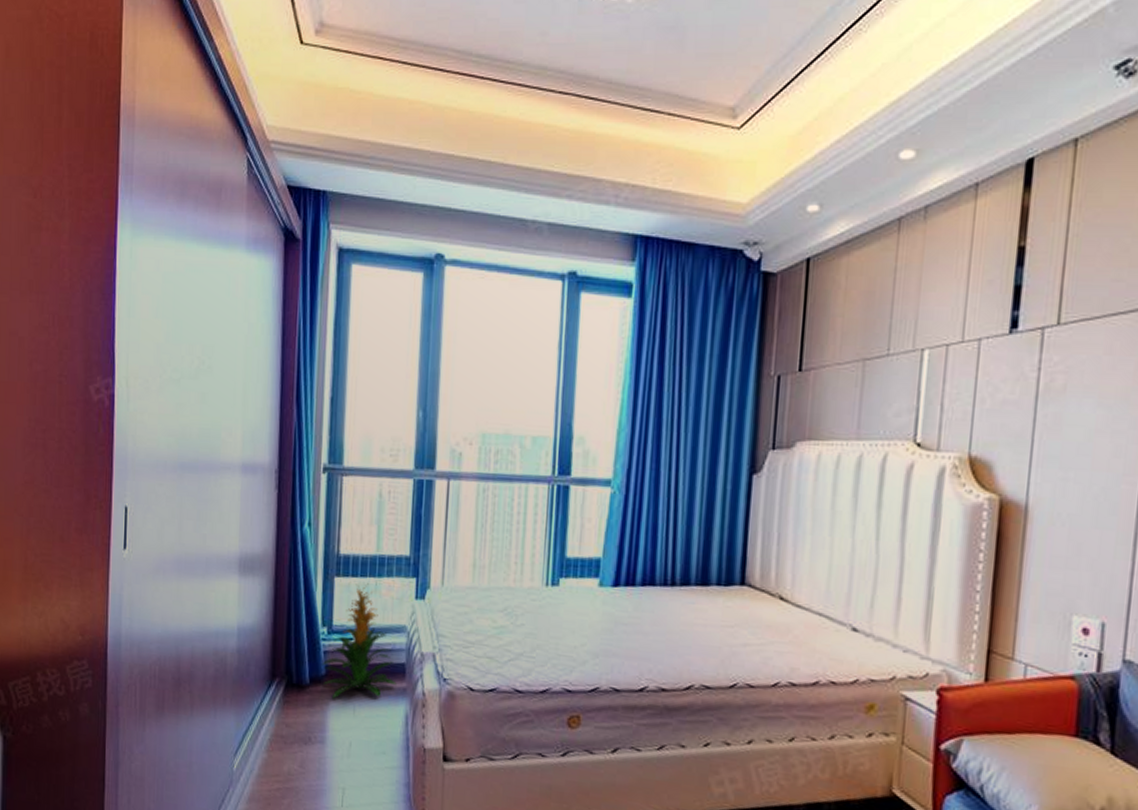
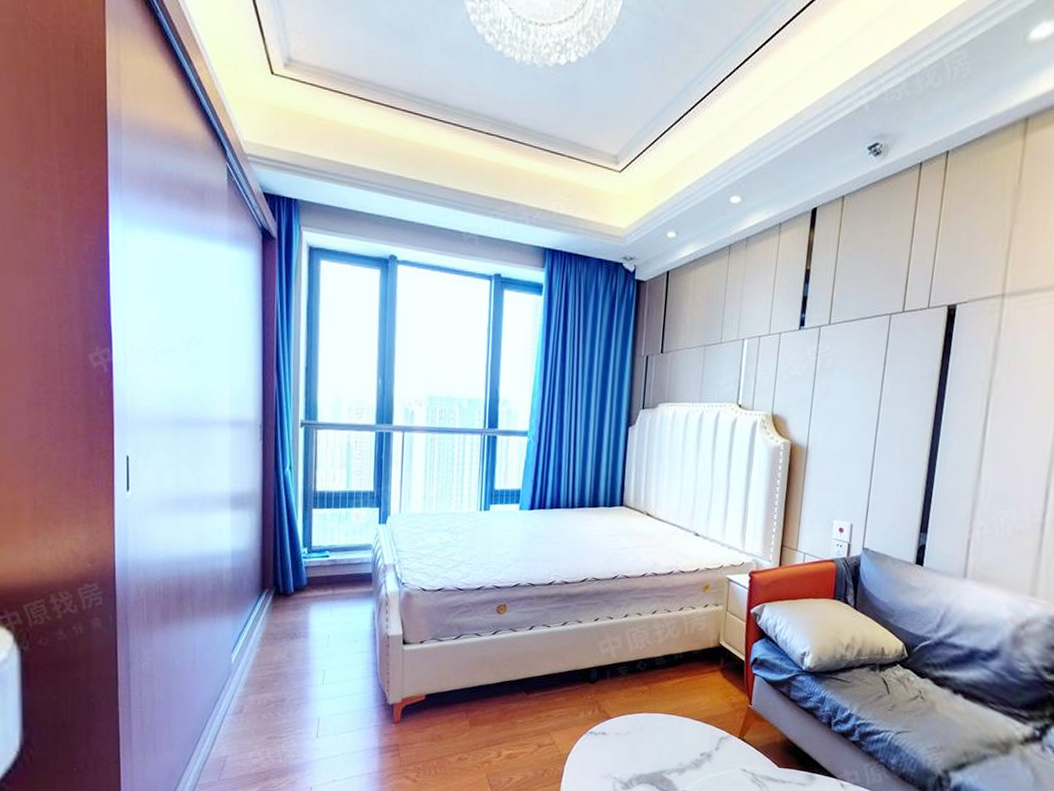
indoor plant: present [322,585,397,699] -> none [303,515,365,603]

